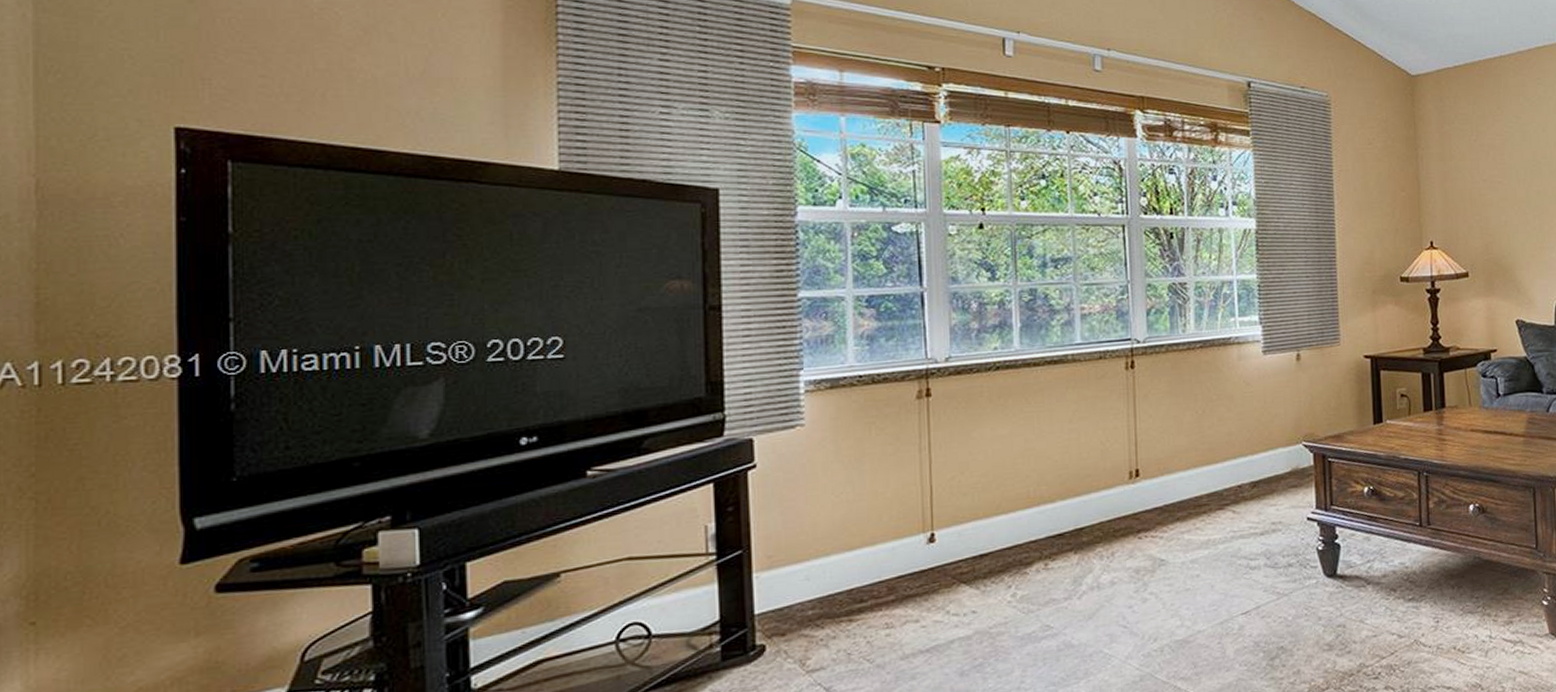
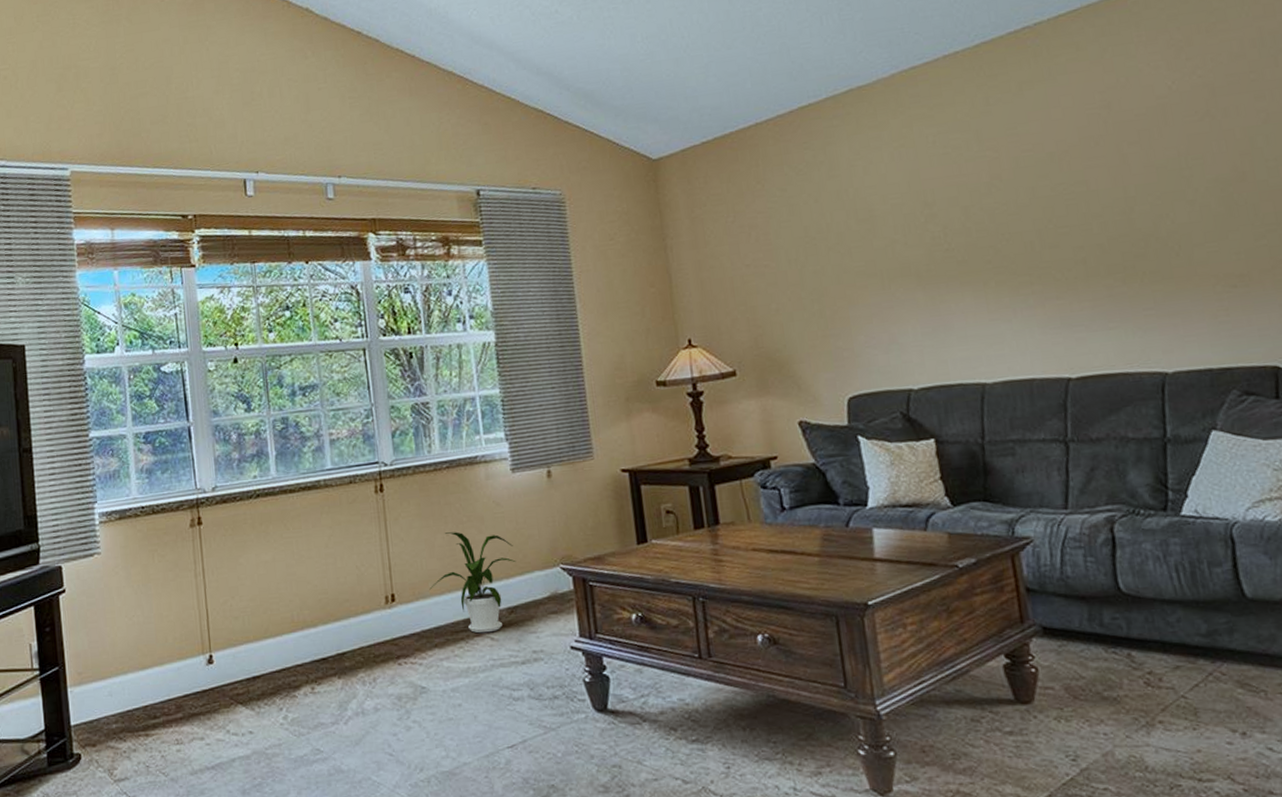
house plant: none [1175,409,1262,507] -> present [429,531,516,633]

